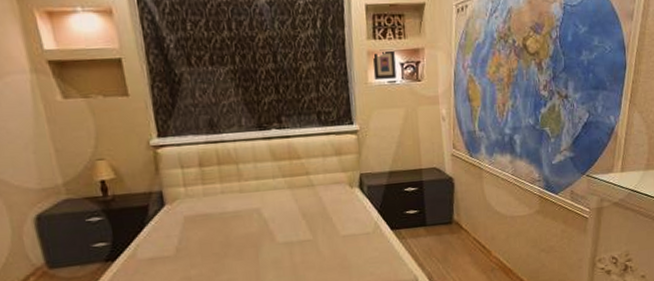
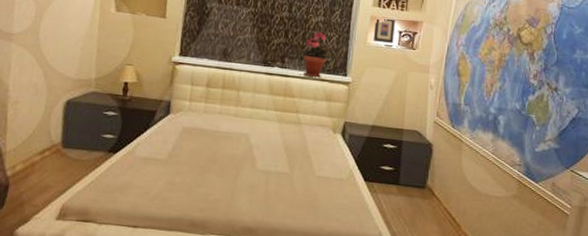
potted plant: none [297,79,330,134] -> present [301,31,329,78]

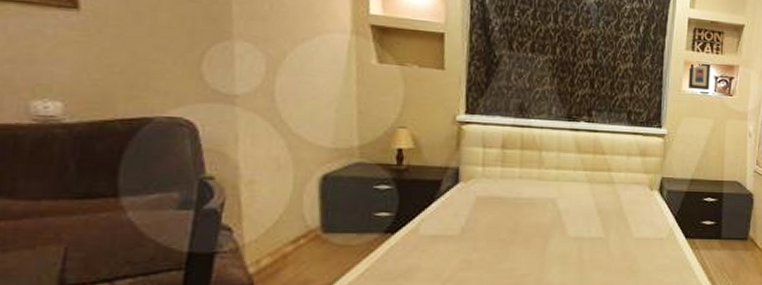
potted plant: present [301,31,329,78] -> none [610,80,641,132]

